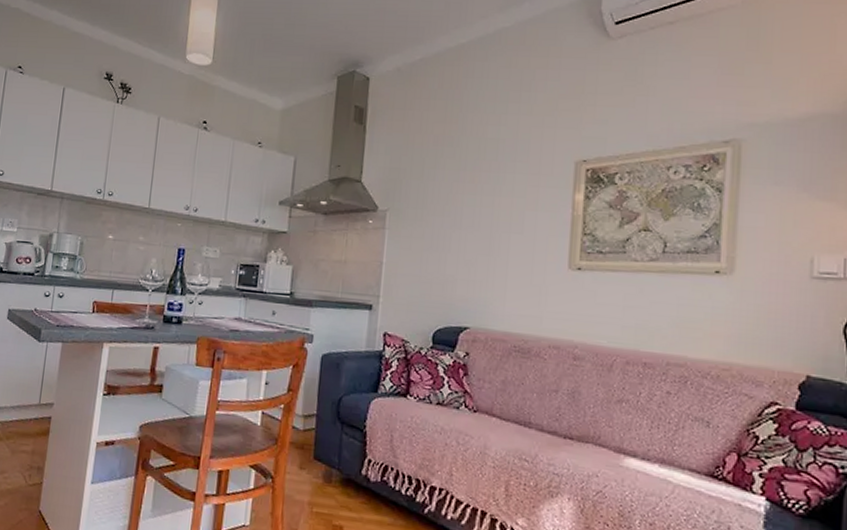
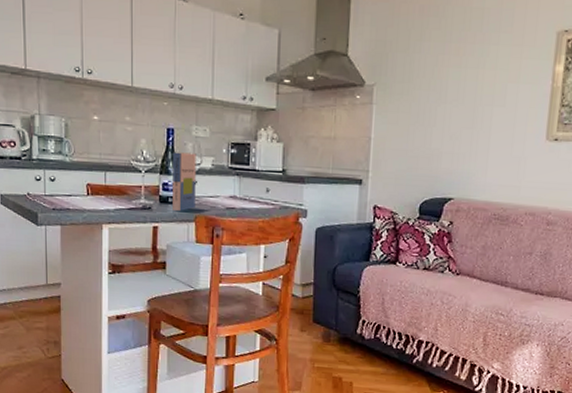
book: none [175,272,205,332] -> present [172,152,196,211]

